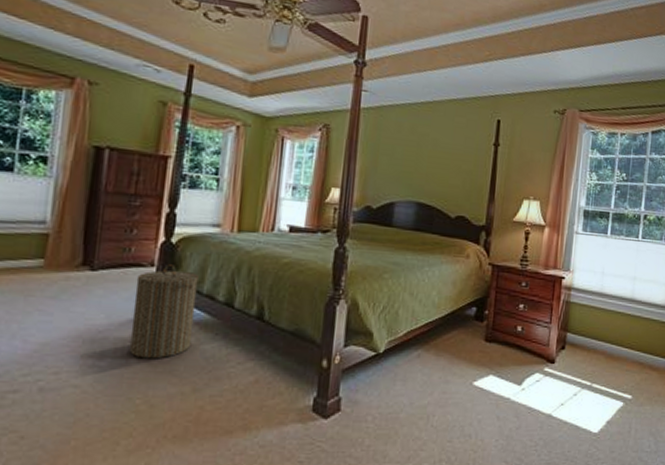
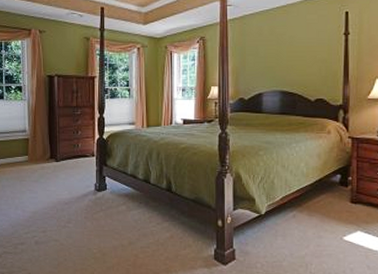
laundry hamper: present [129,264,199,359] -> none [84,154,125,222]

